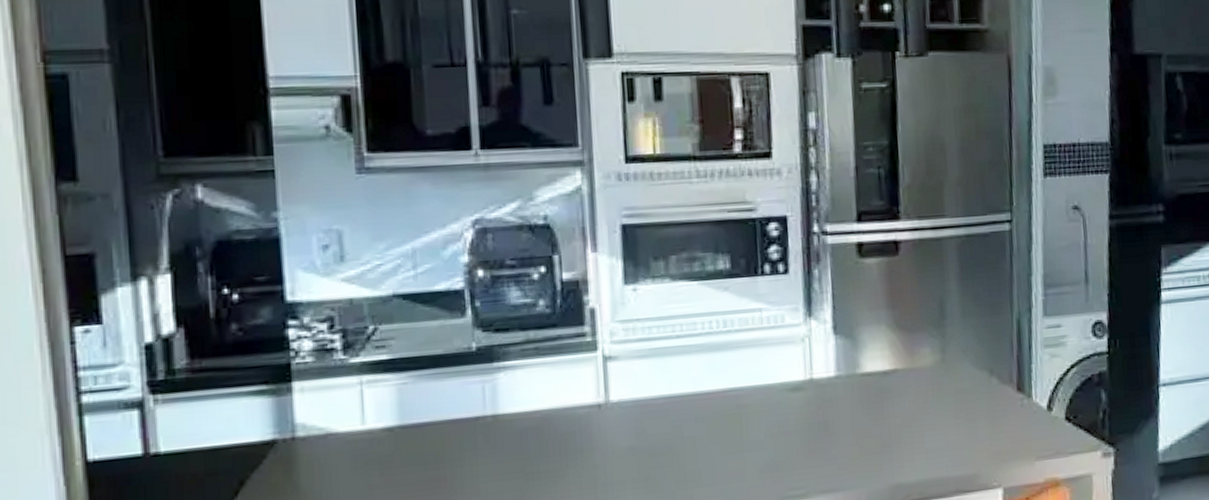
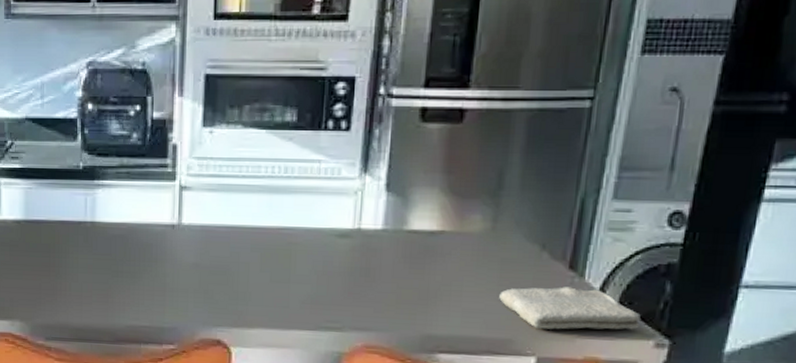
washcloth: none [959,408,1087,458] -> present [499,287,641,330]

